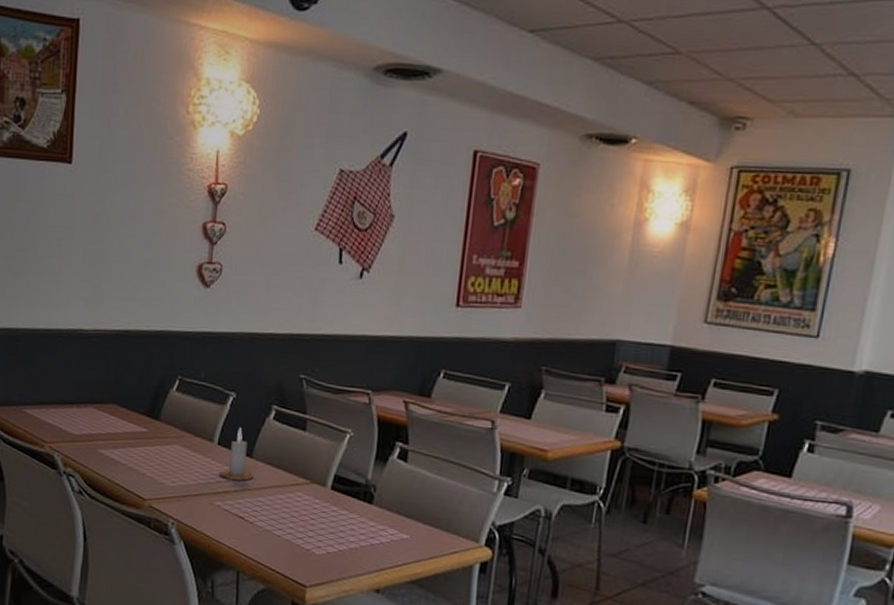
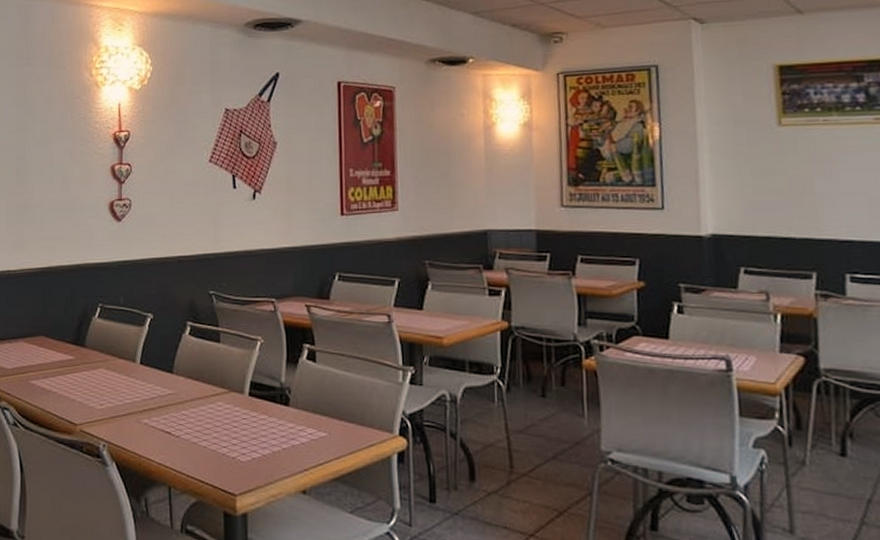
candle: present [218,427,254,481] -> none [143,345,176,396]

